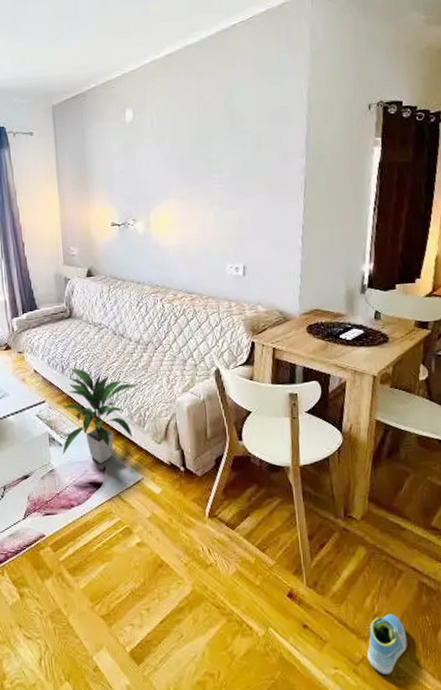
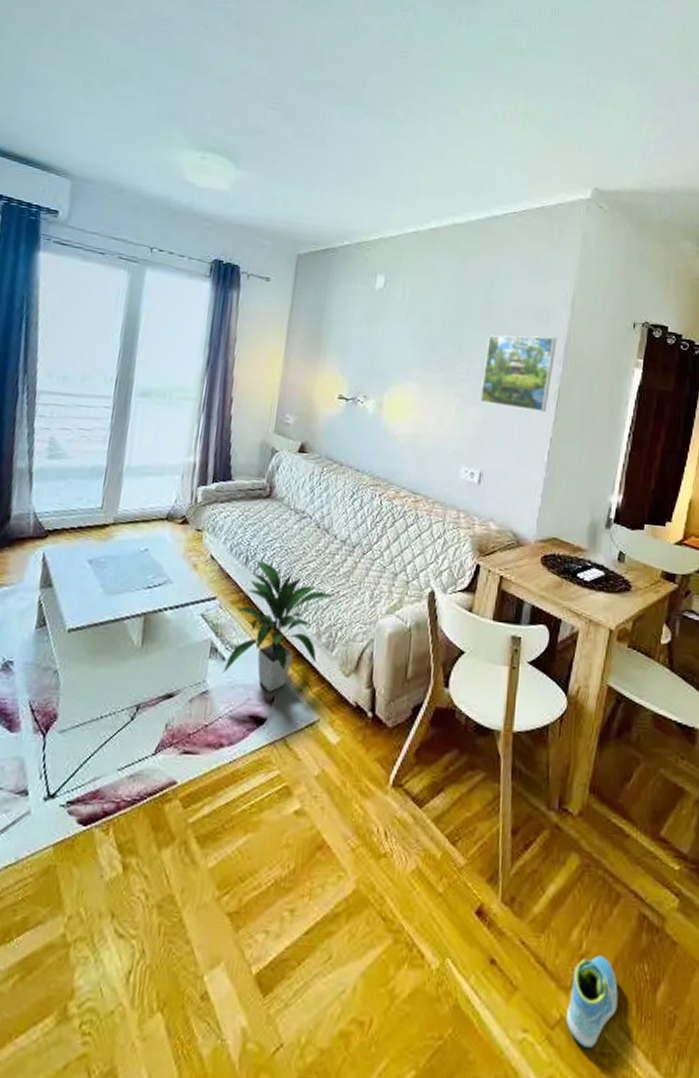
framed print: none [234,133,298,206] -> present [479,335,557,413]

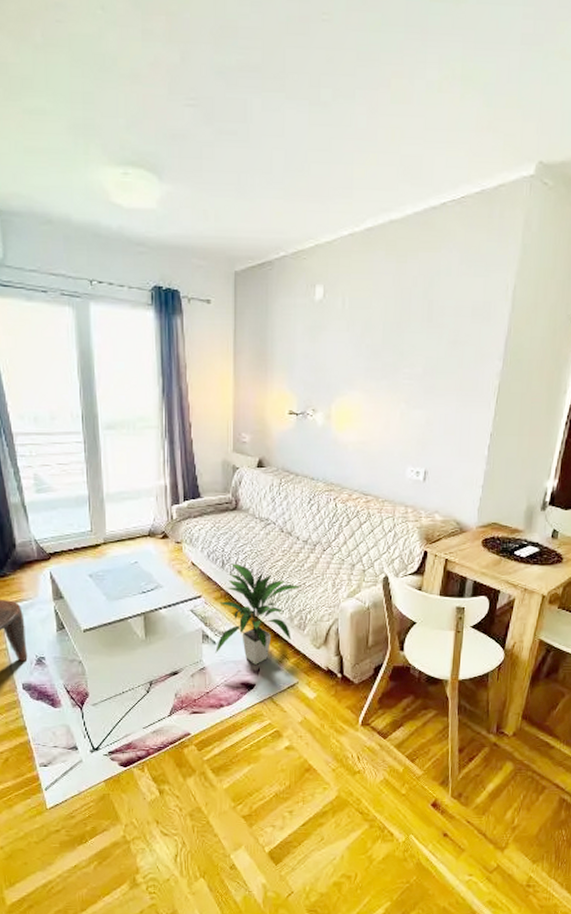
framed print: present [479,335,557,413] -> none [422,333,498,410]
sneaker: present [567,955,618,1047] -> none [502,826,542,882]

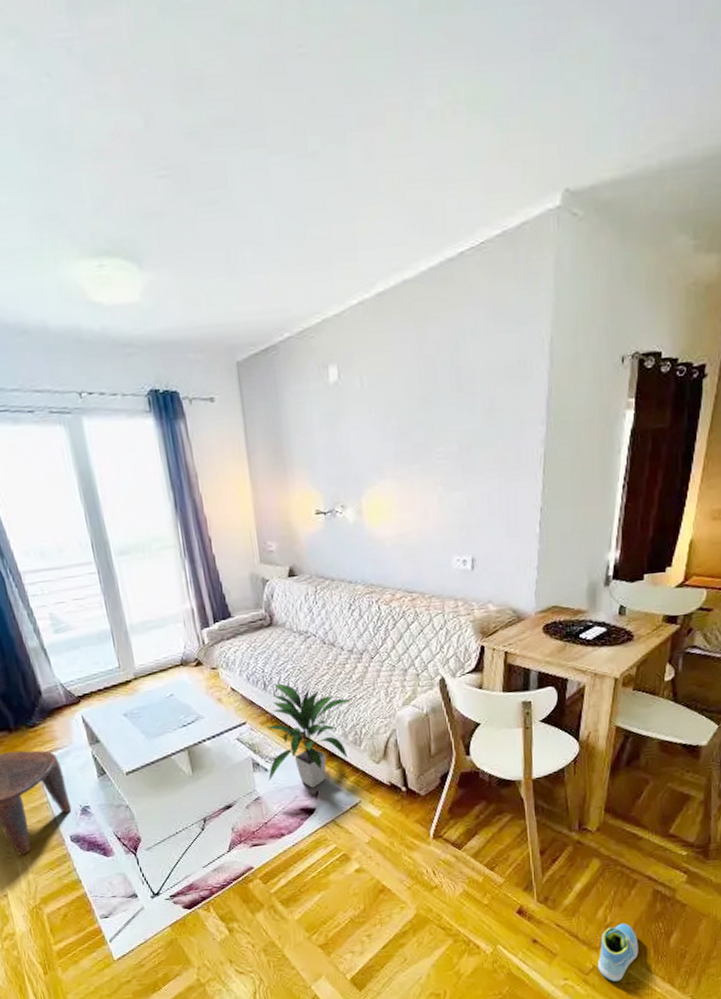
sneaker: none [502,826,542,882] -> present [598,923,639,982]

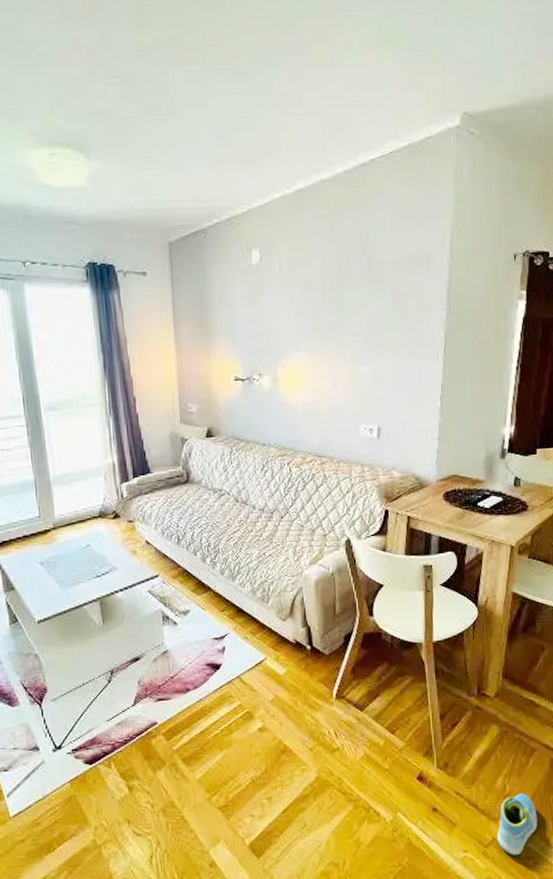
indoor plant: present [266,683,352,788] -> none [177,538,262,643]

